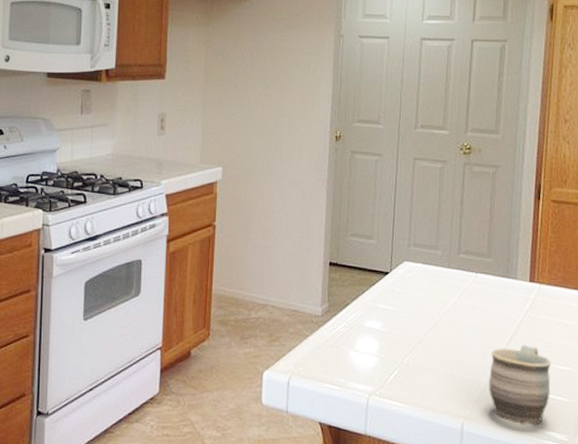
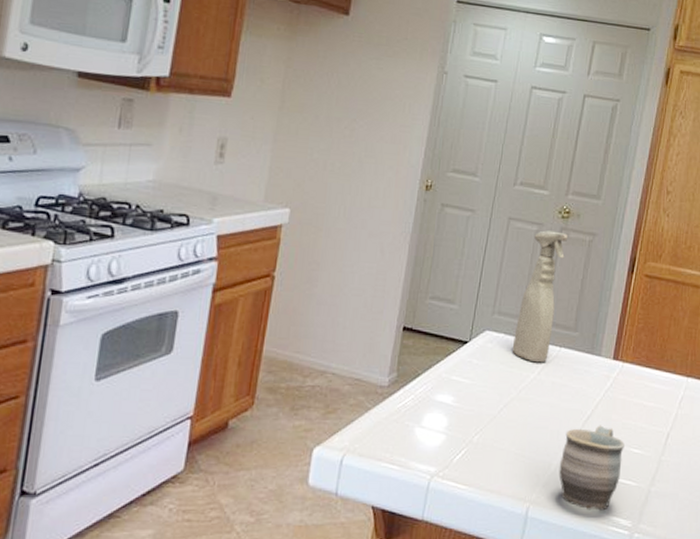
spray bottle: none [430,167,471,289] -> present [512,230,567,363]

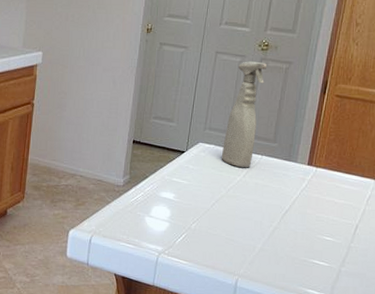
mug: present [558,425,625,511] -> none [262,217,318,285]

